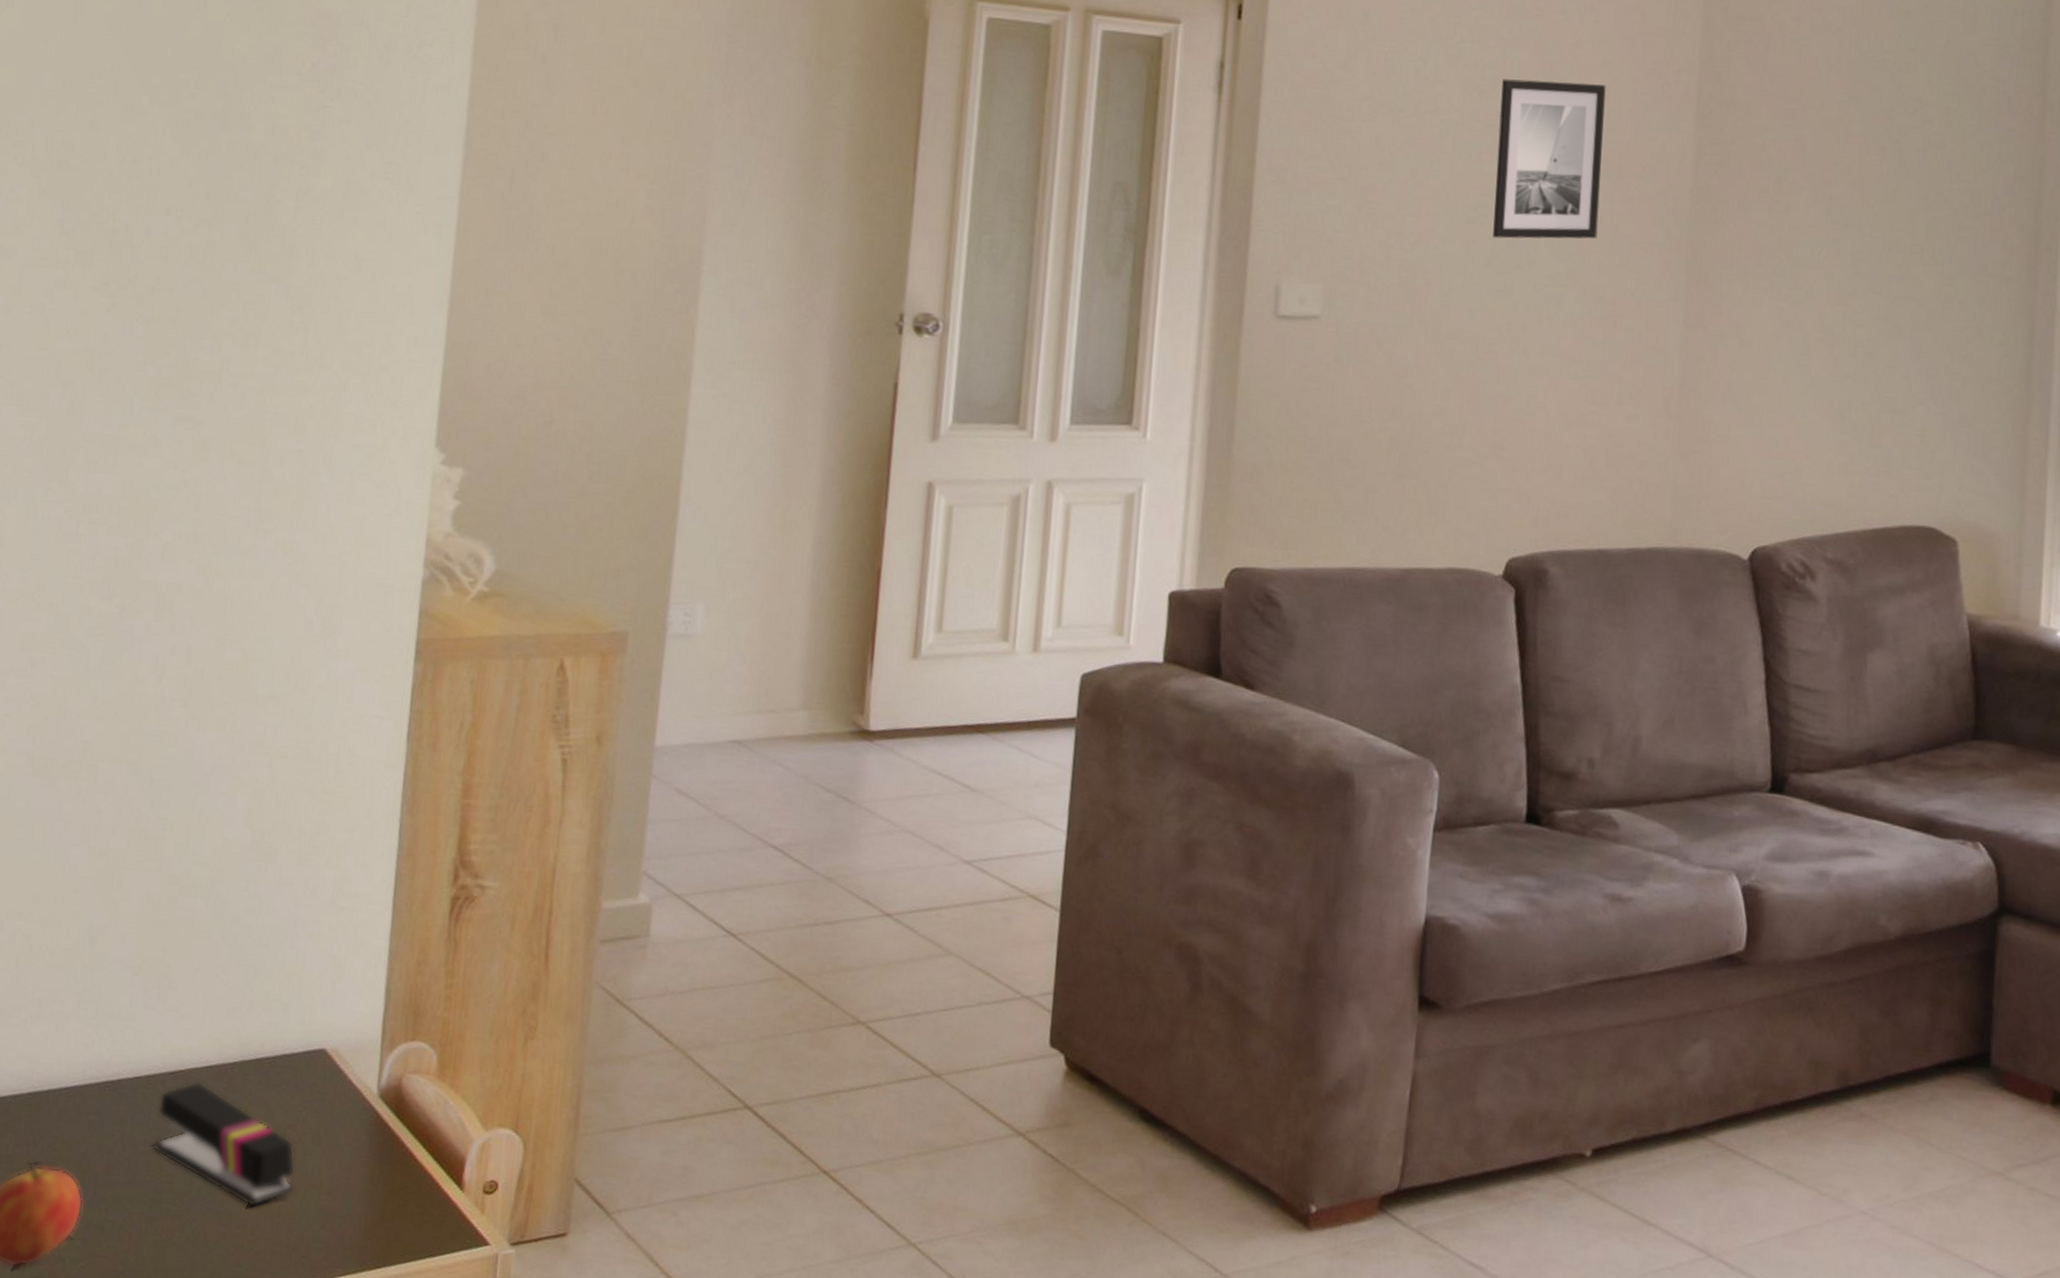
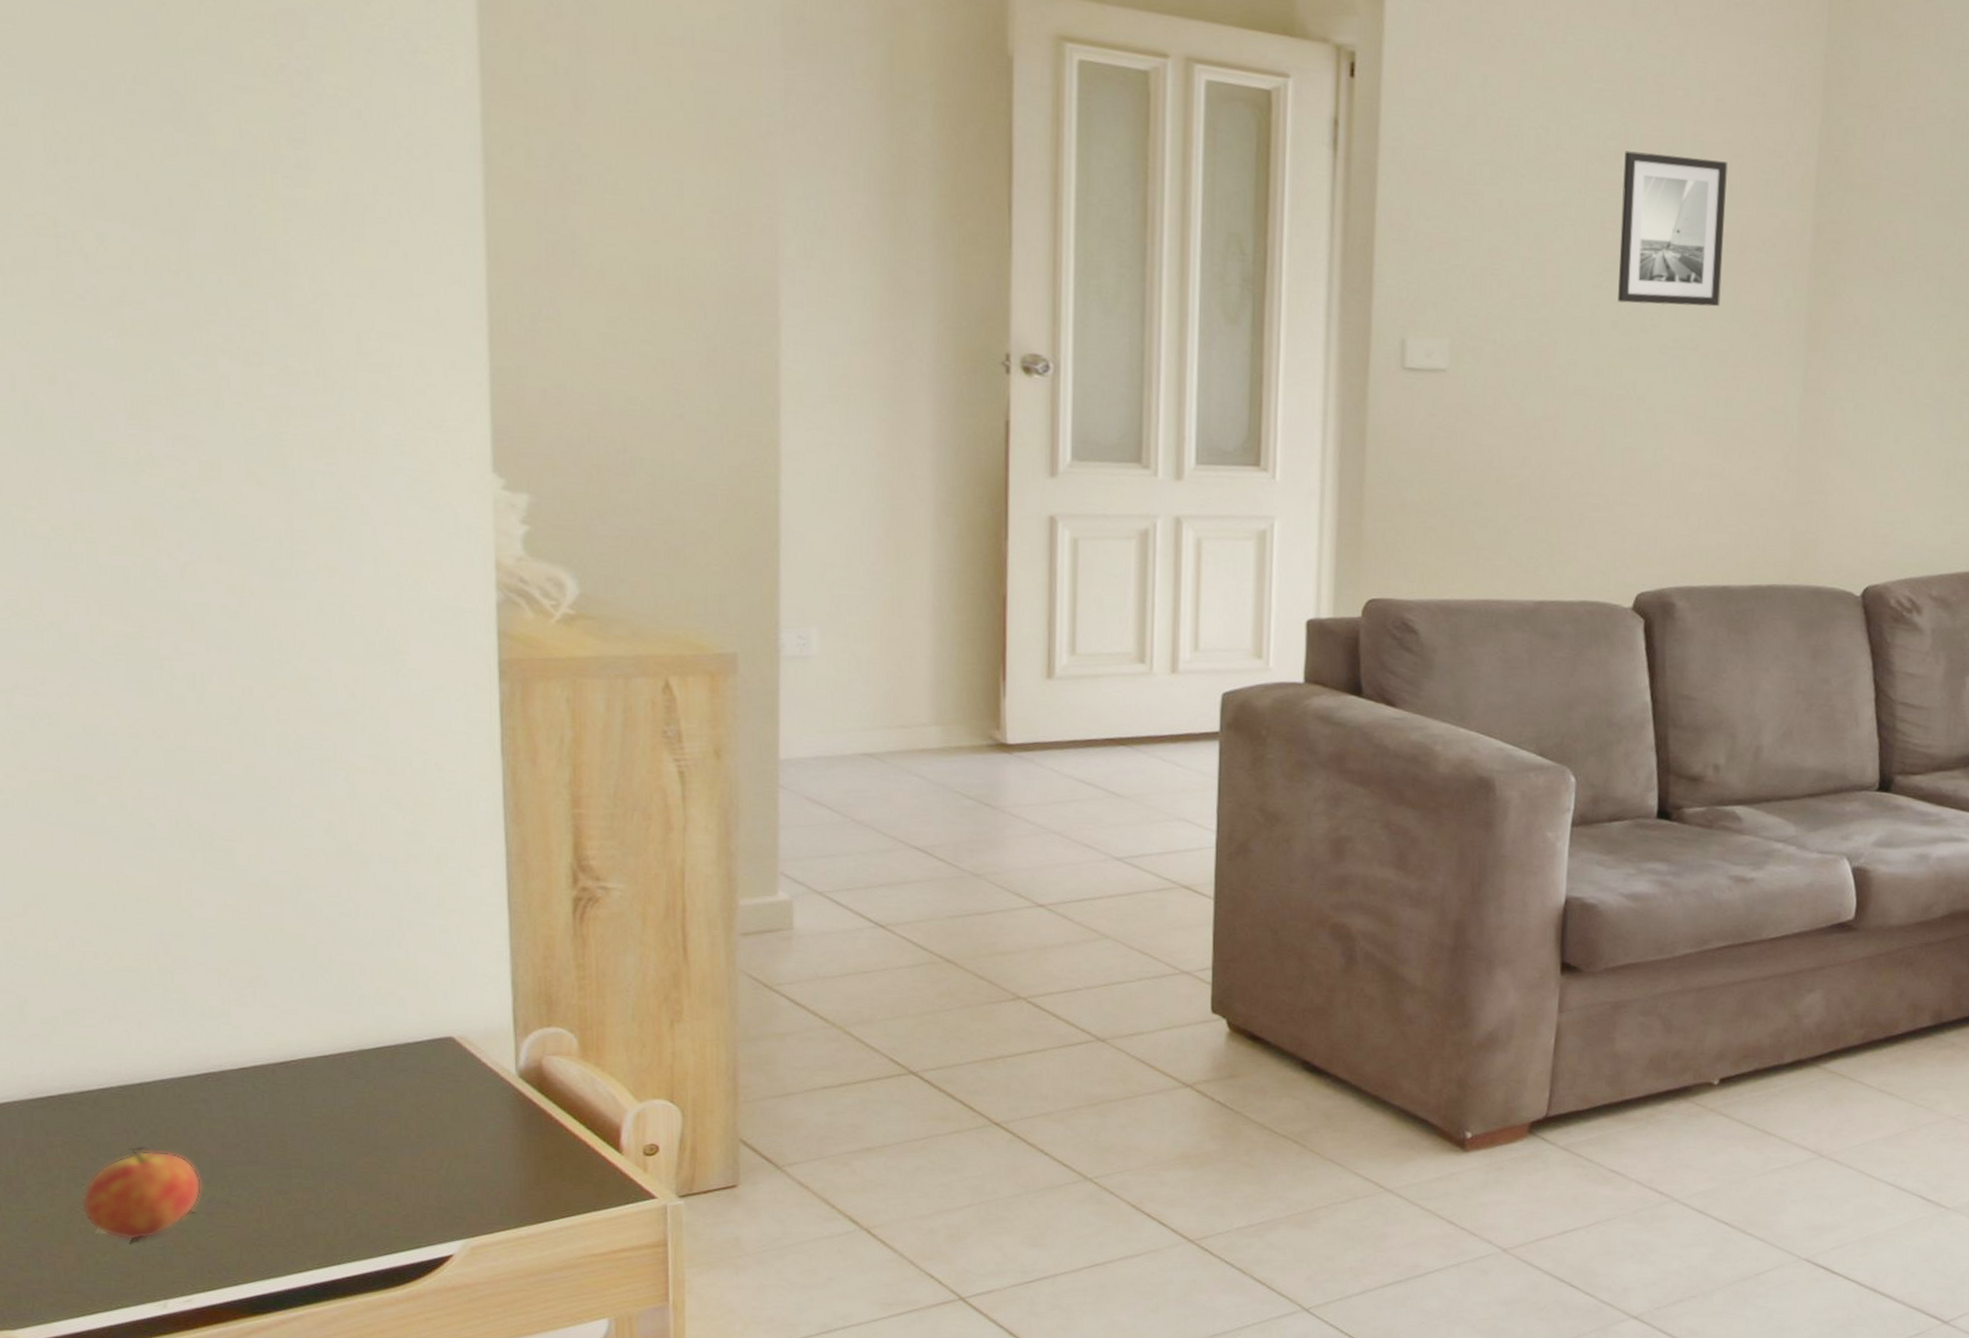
stapler: present [152,1081,296,1208] -> none [271,1070,438,1178]

